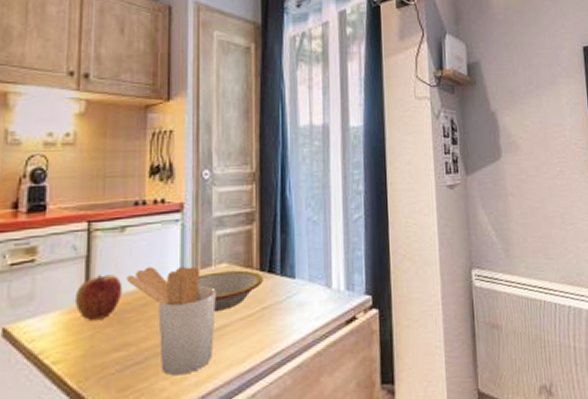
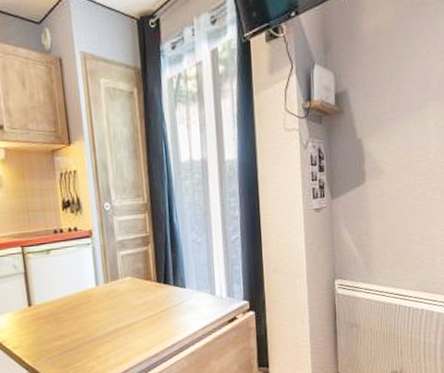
apple: present [74,274,123,320] -> none [20,286,55,319]
utensil holder: present [126,266,216,376] -> none [56,279,126,358]
bowl: present [197,270,263,313] -> none [109,282,160,314]

